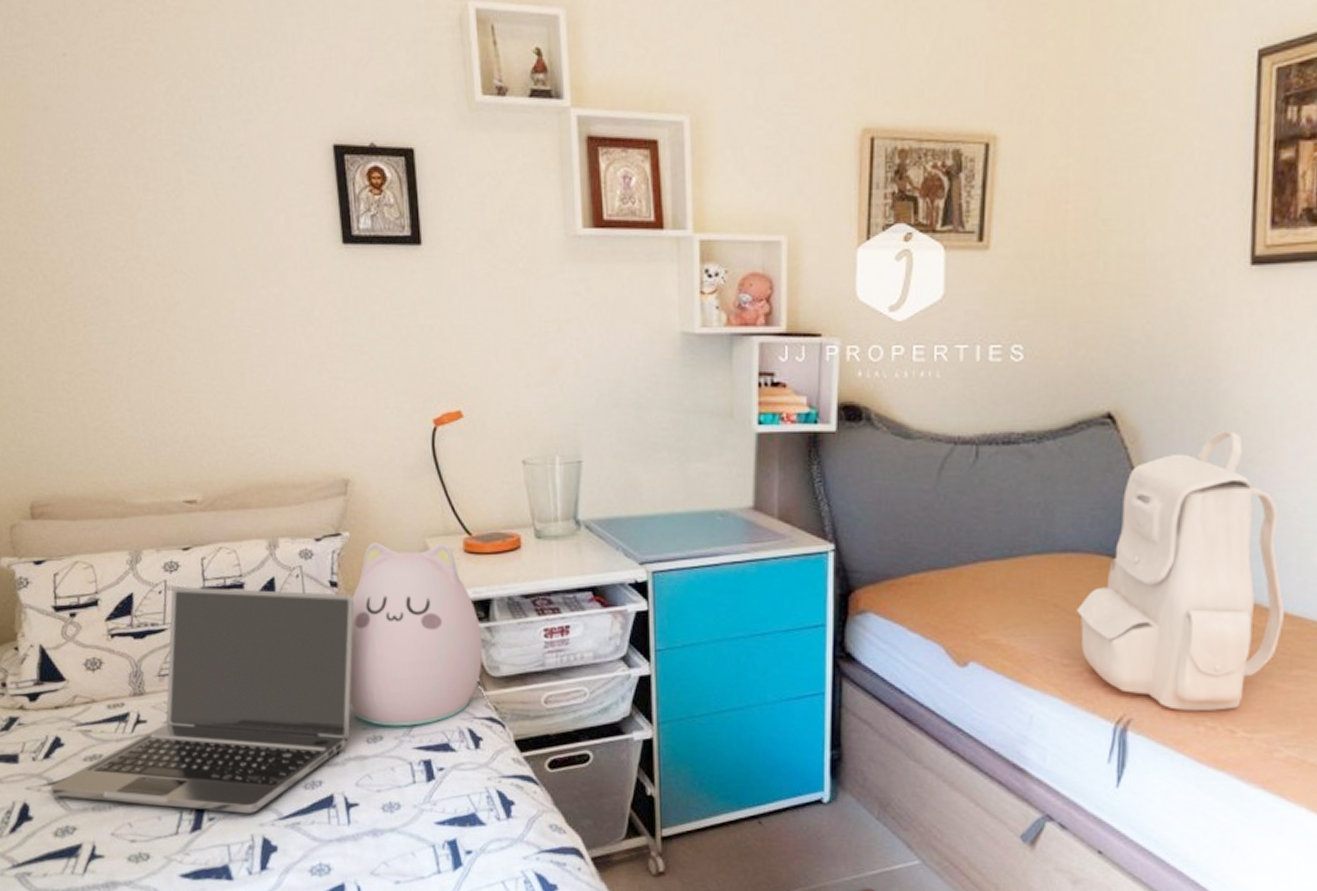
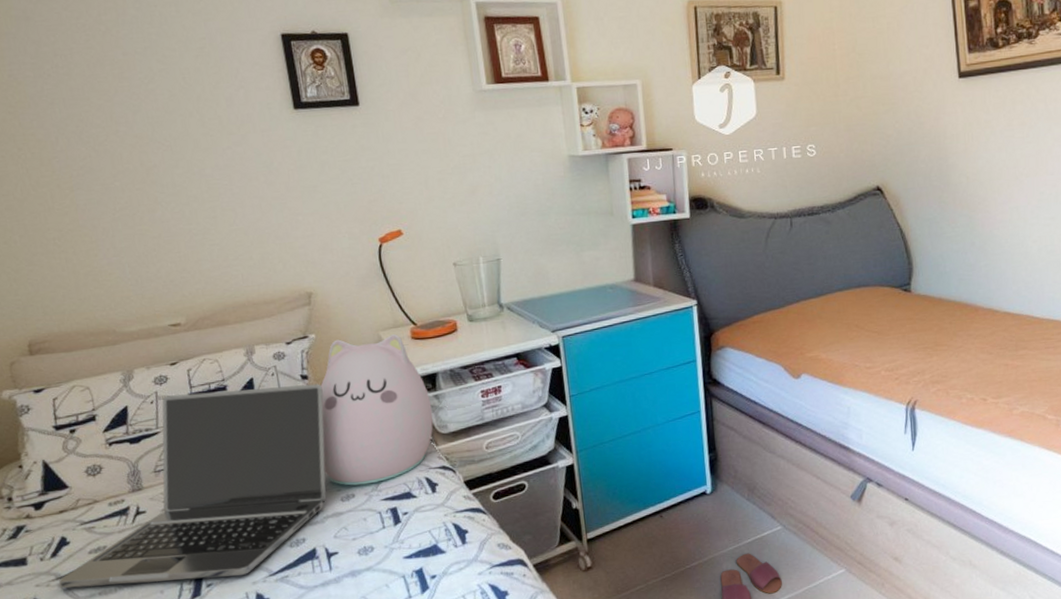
backpack: present [1076,430,1285,712] -> none [871,191,1009,390]

